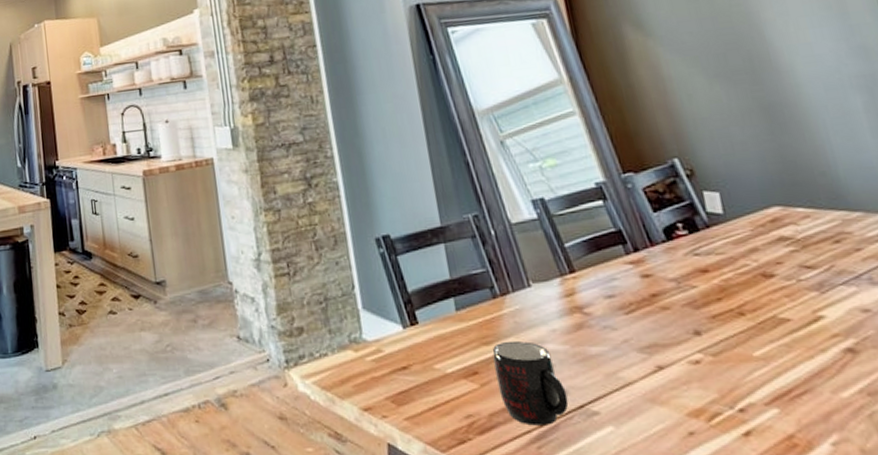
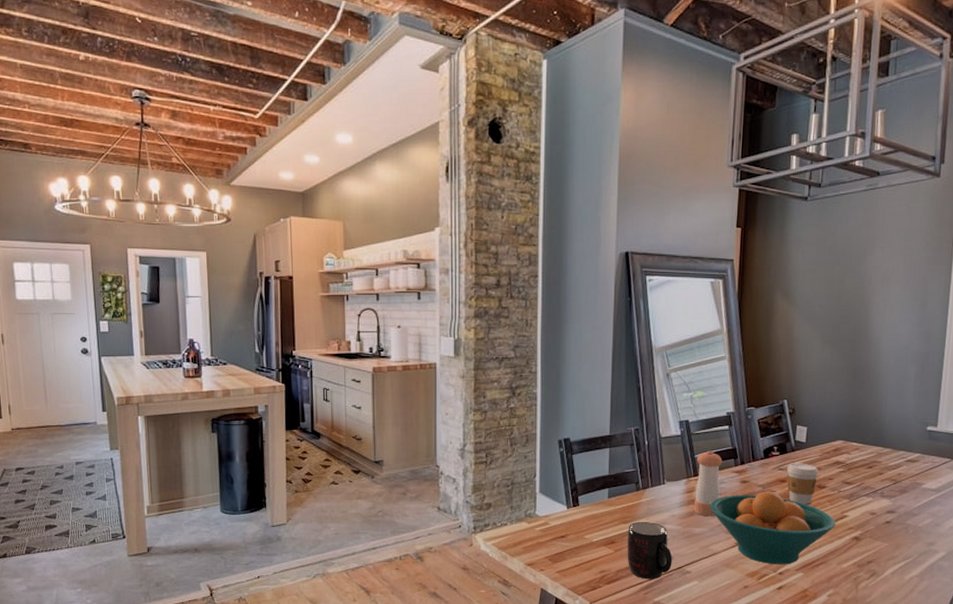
pepper shaker: none [568,236,616,329] -> present [694,450,723,517]
fruit bowl: none [603,286,810,397] -> present [710,491,836,565]
coffee cup: none [705,243,760,303] -> present [786,463,819,504]

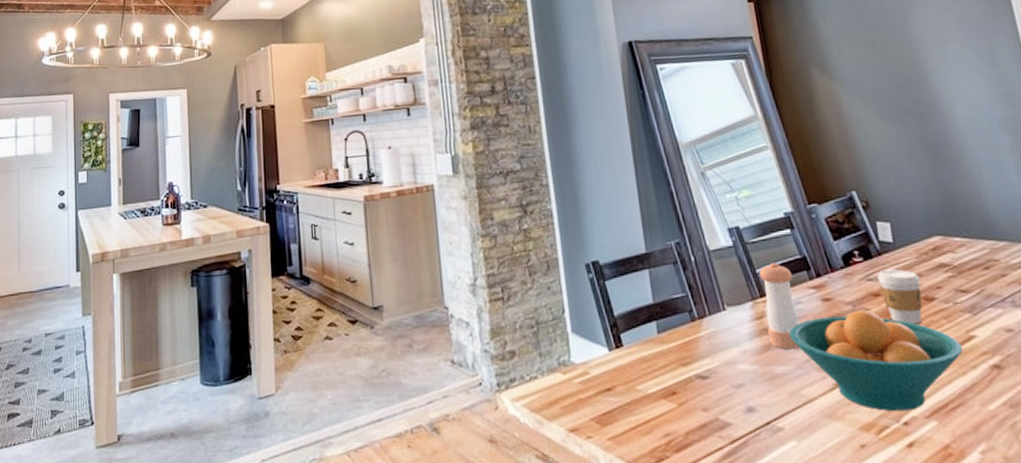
mug: present [627,521,672,579] -> none [690,361,757,443]

